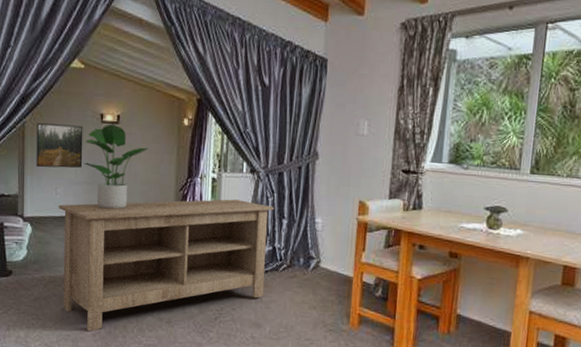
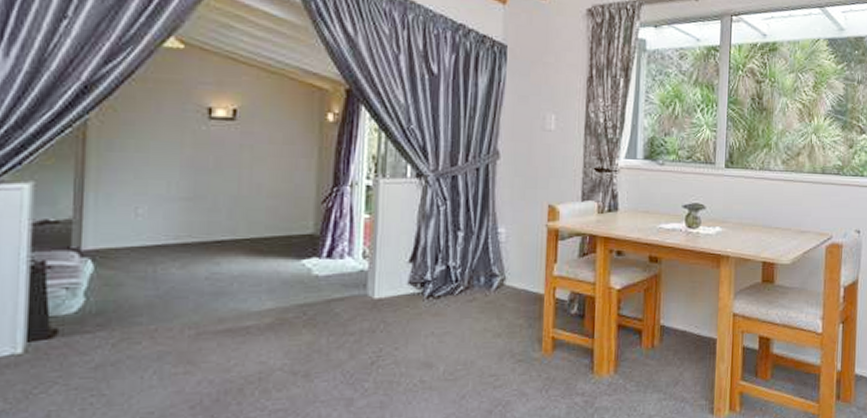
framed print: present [36,123,83,168] -> none [104,120,181,181]
storage bench: present [58,199,274,332] -> none [139,210,447,403]
potted plant: present [84,124,149,210] -> none [181,120,278,232]

